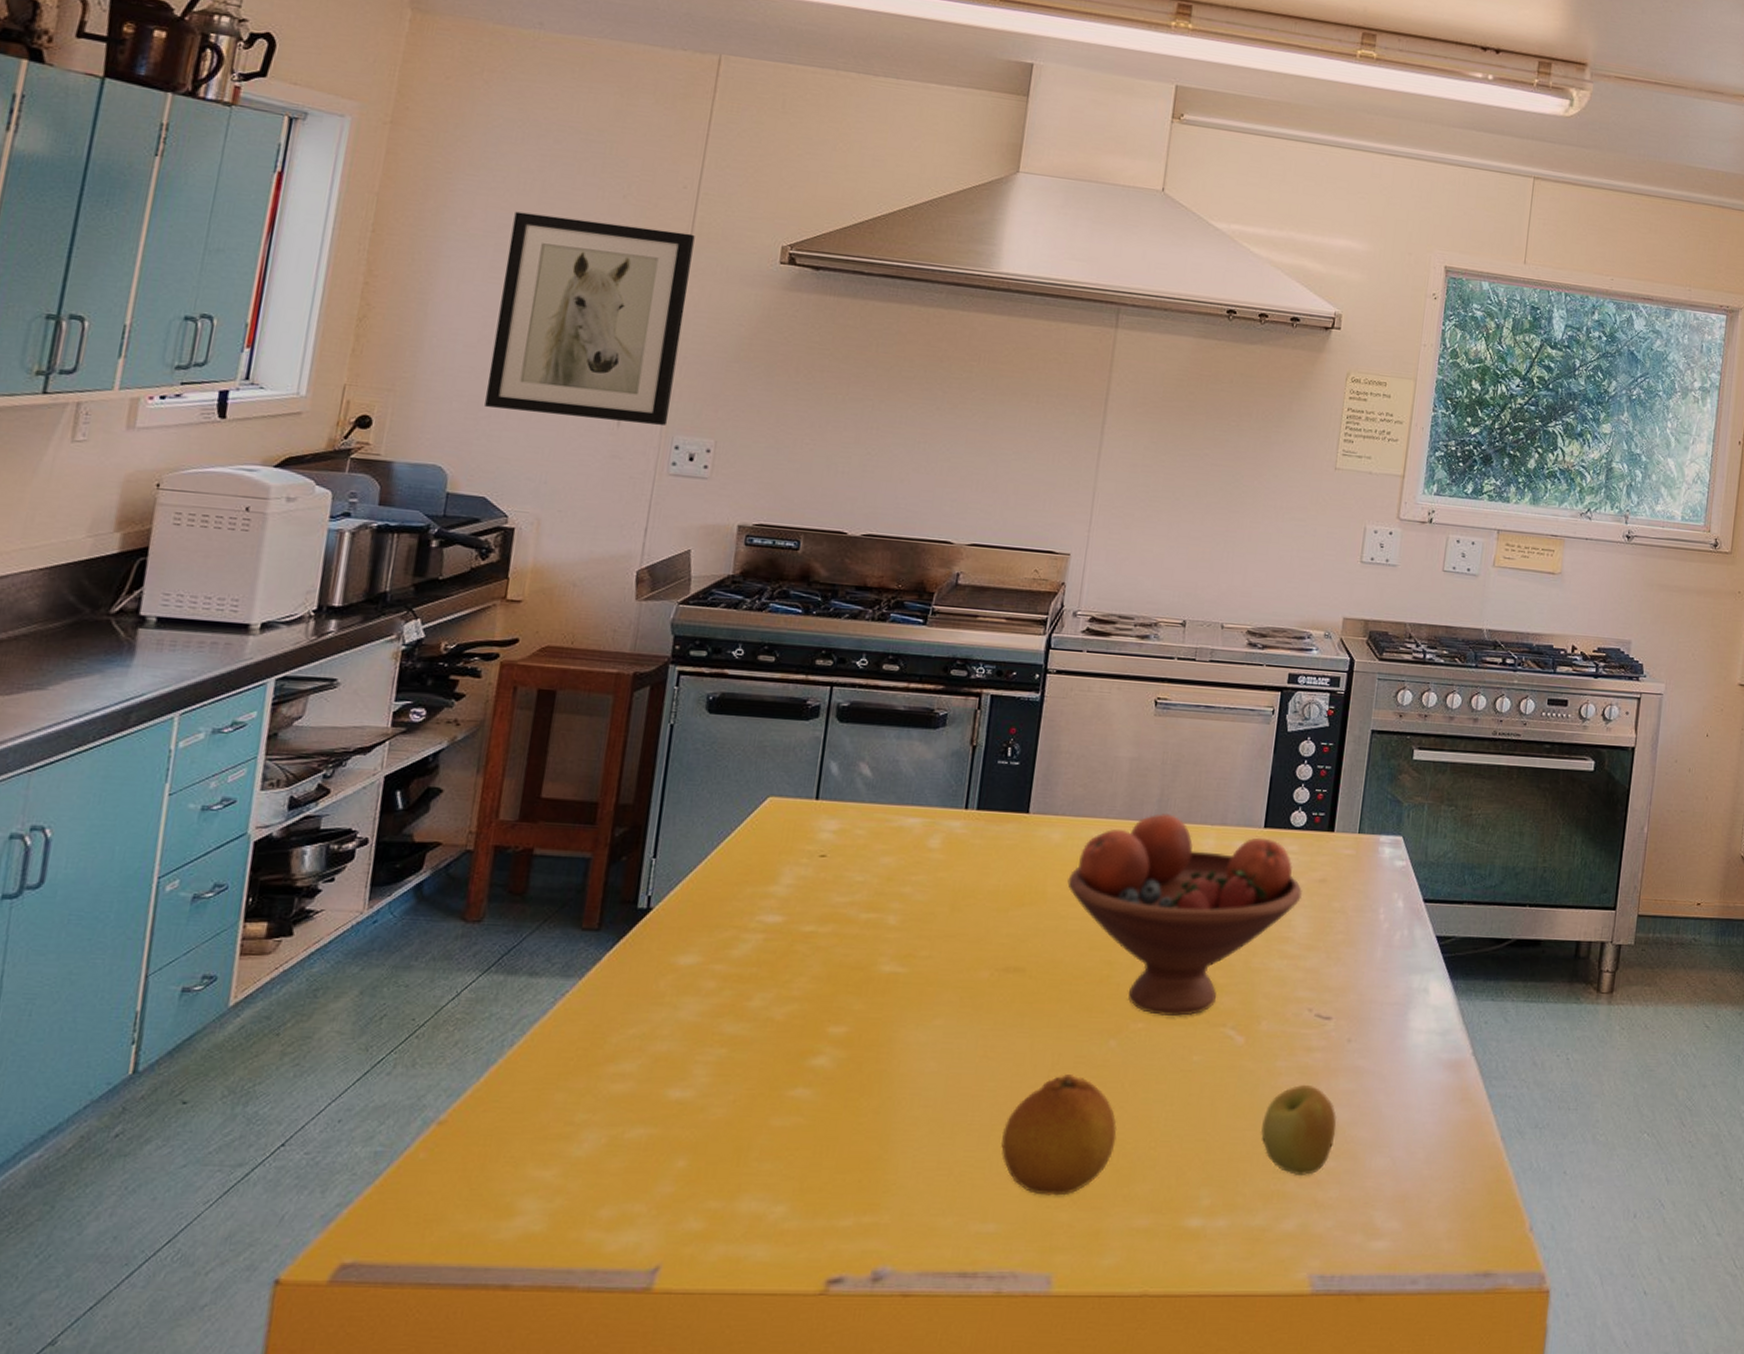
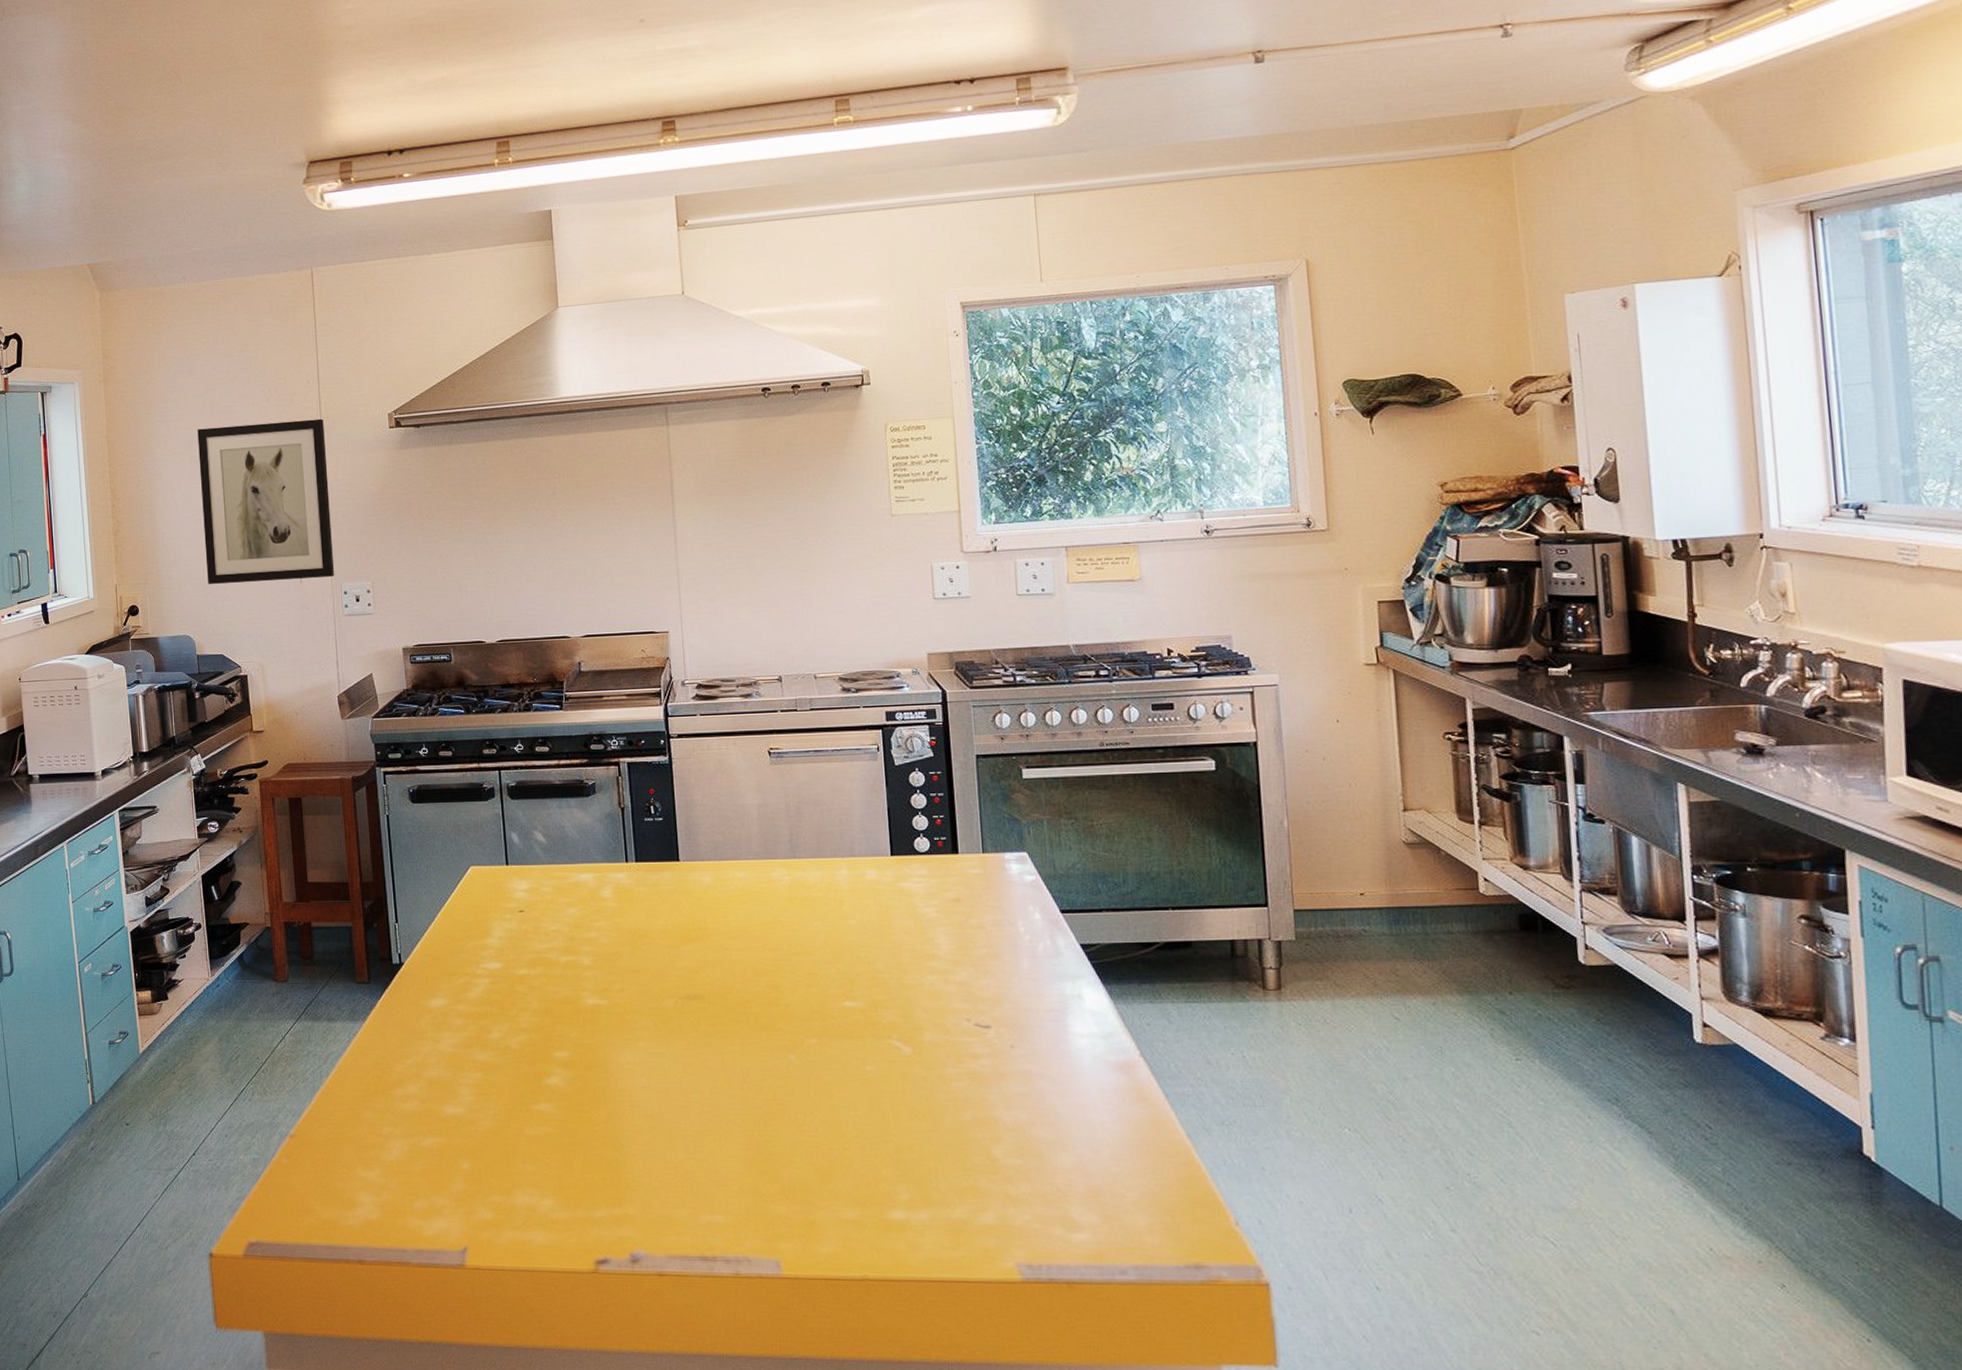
fruit: present [1000,1074,1118,1196] -> none [713,1086,813,1191]
fruit bowl: present [1067,812,1303,1016] -> none [724,850,940,1031]
apple: present [1260,1085,1337,1175] -> none [943,1090,1017,1172]

